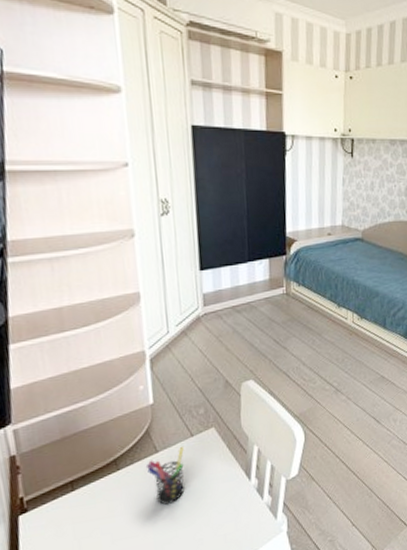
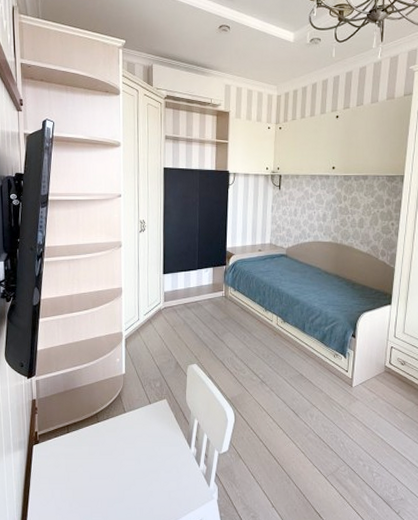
pen holder: present [145,446,185,505] -> none [116,410,144,456]

